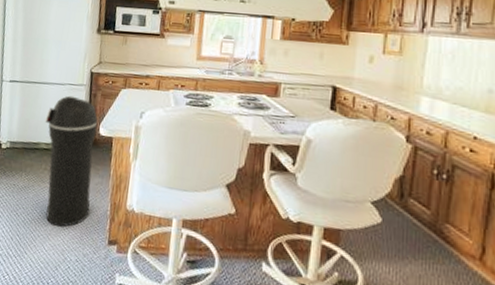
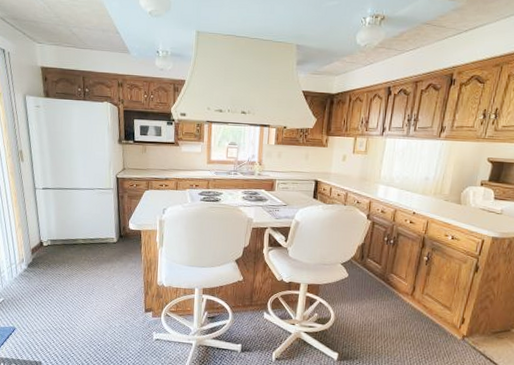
trash can: present [45,95,98,227] -> none [80,198,128,303]

